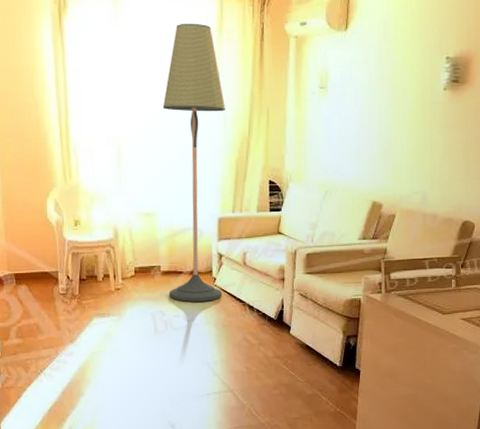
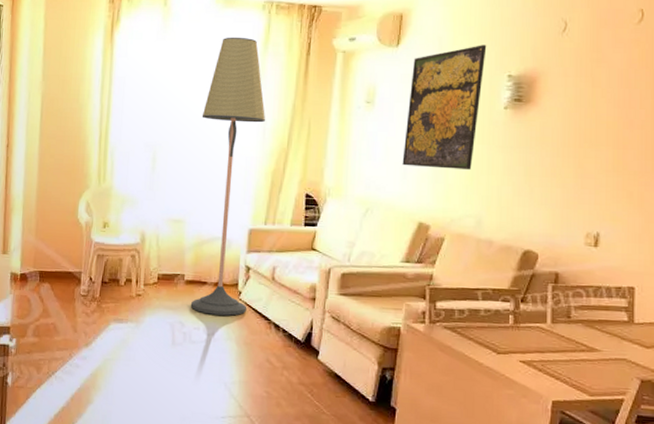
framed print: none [355,27,427,150] -> present [402,45,487,170]

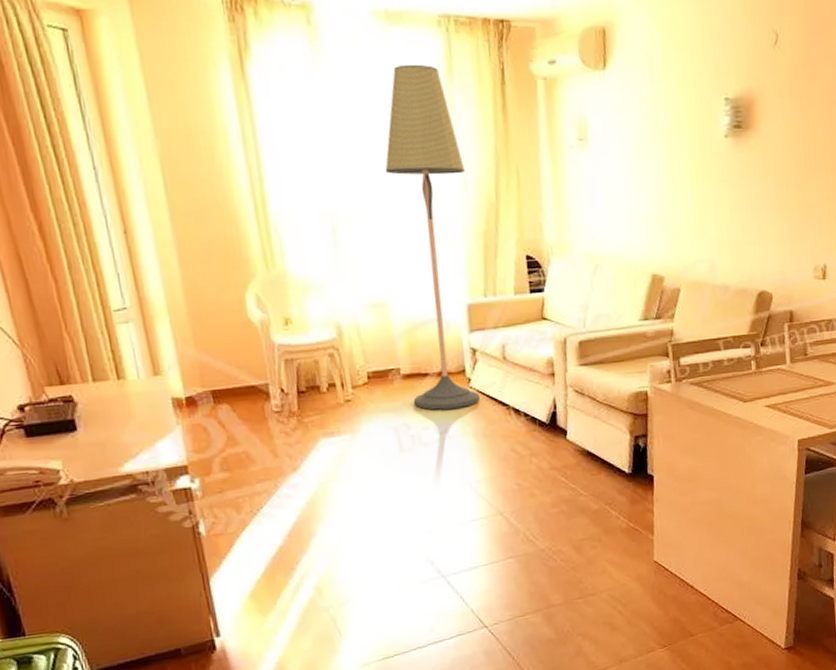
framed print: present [402,45,487,170] -> none [624,63,700,212]

